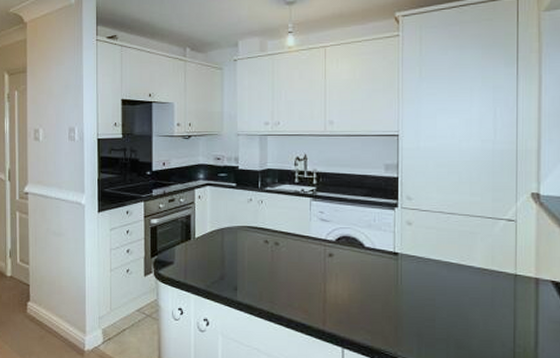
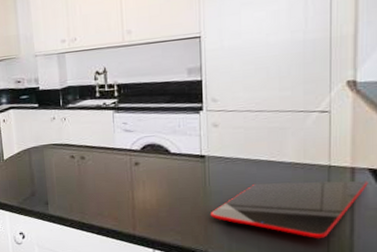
cutting board: none [402,286,551,349] -> present [211,181,368,238]

